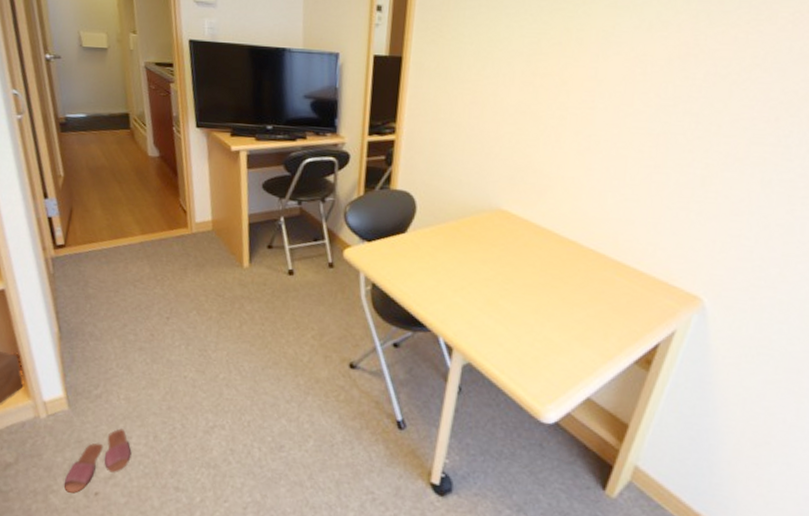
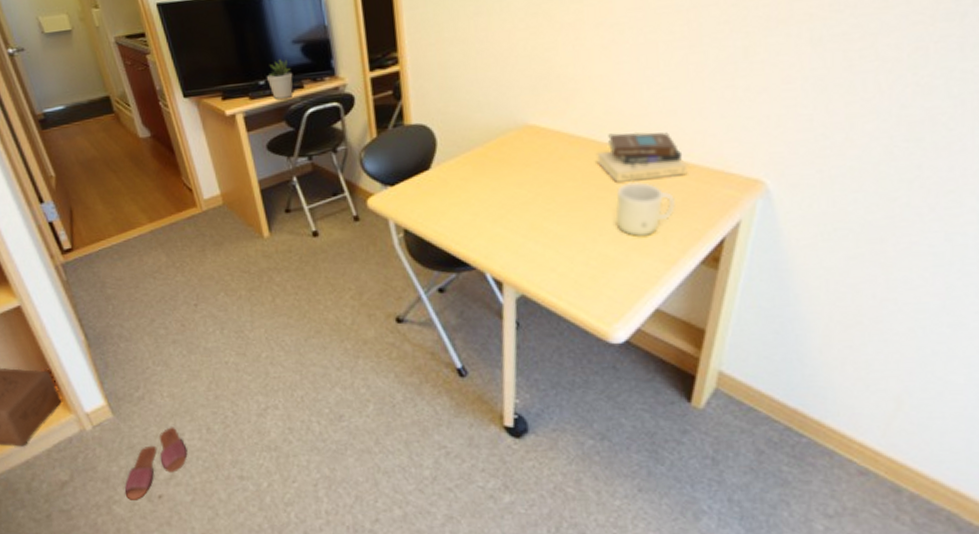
potted plant: none [274,109,299,146] -> present [266,58,293,100]
books: none [557,231,638,281] -> present [597,132,689,182]
mug: none [565,277,620,329] -> present [616,181,675,236]

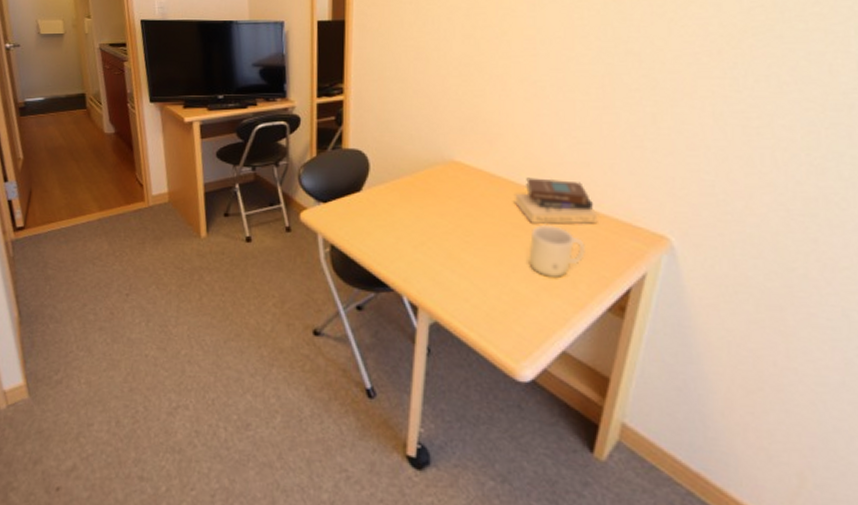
slippers: present [124,427,188,500] -> none [24,415,94,490]
potted plant: present [266,58,293,100] -> none [225,78,249,114]

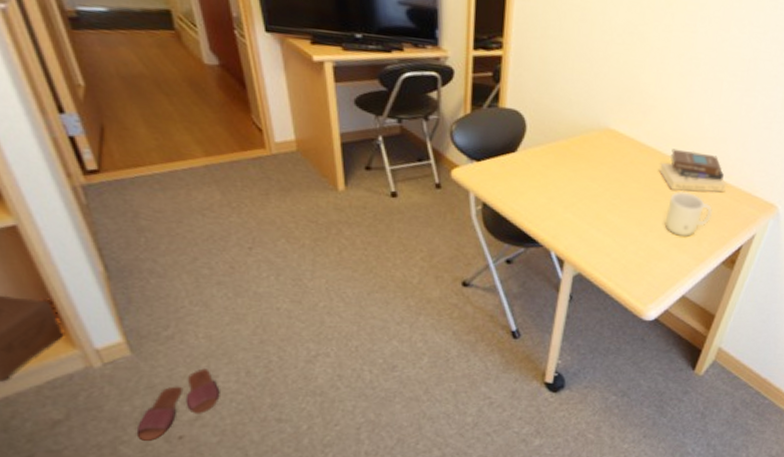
slippers: none [24,415,94,490] -> present [136,368,220,441]

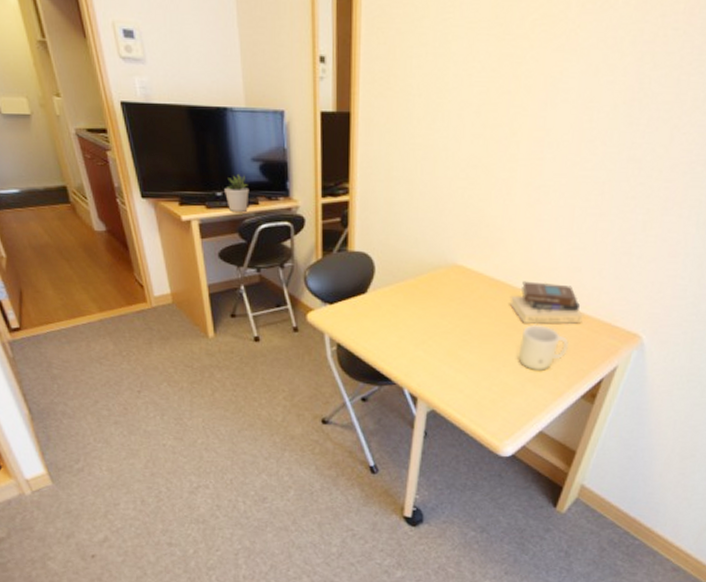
slippers: present [136,368,220,441] -> none [59,497,122,558]
potted plant: none [364,16,394,58] -> present [223,173,250,213]

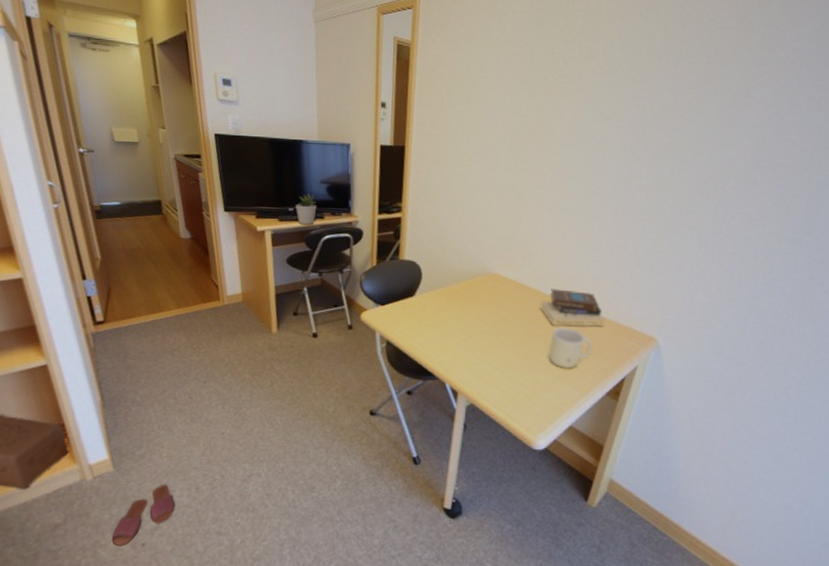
slippers: none [59,497,122,558] -> present [111,484,175,546]

